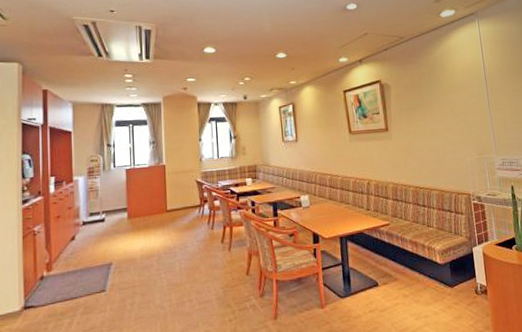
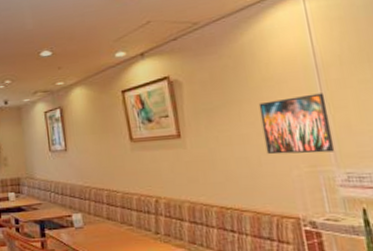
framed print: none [445,98,495,145] -> present [258,93,335,155]

